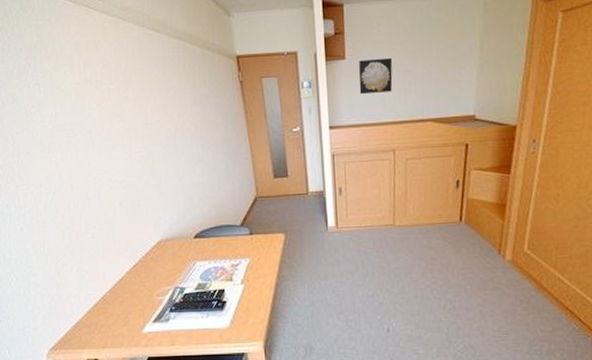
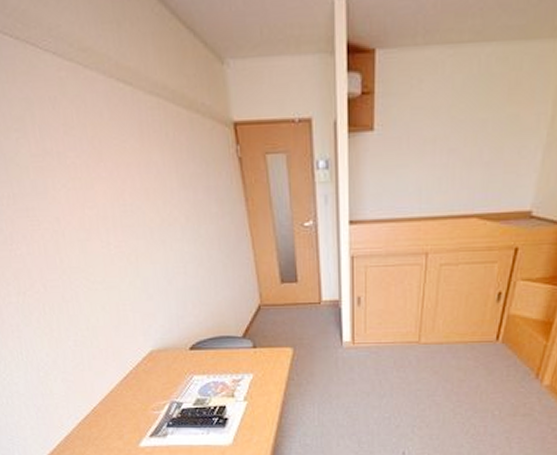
wall art: present [358,57,393,94] -> none [389,129,433,179]

